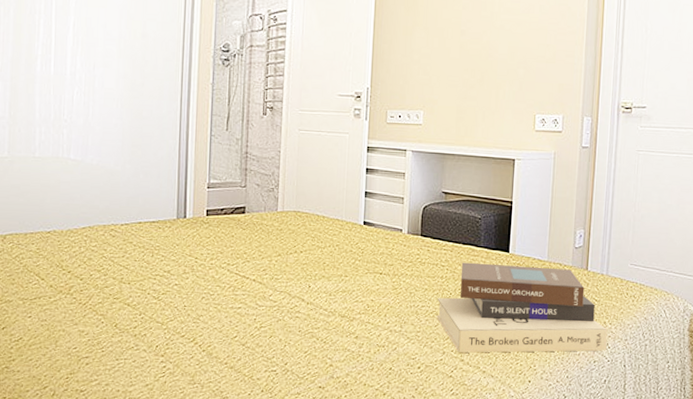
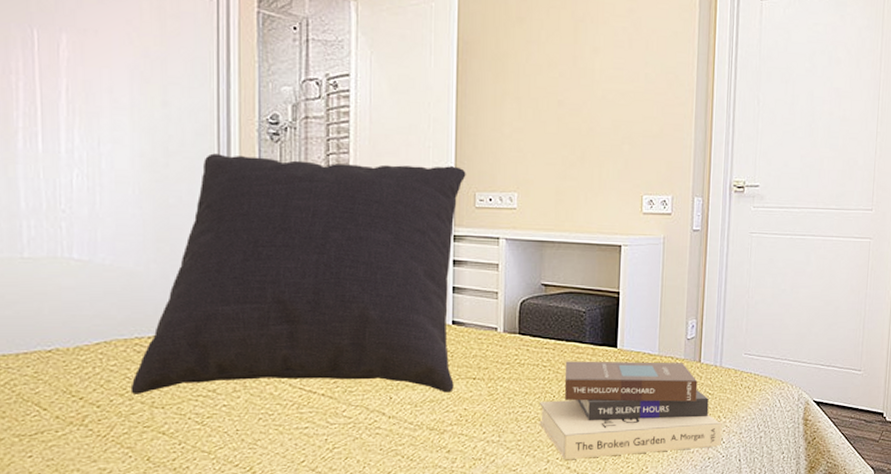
cushion: none [106,75,380,285] -> present [130,153,466,394]

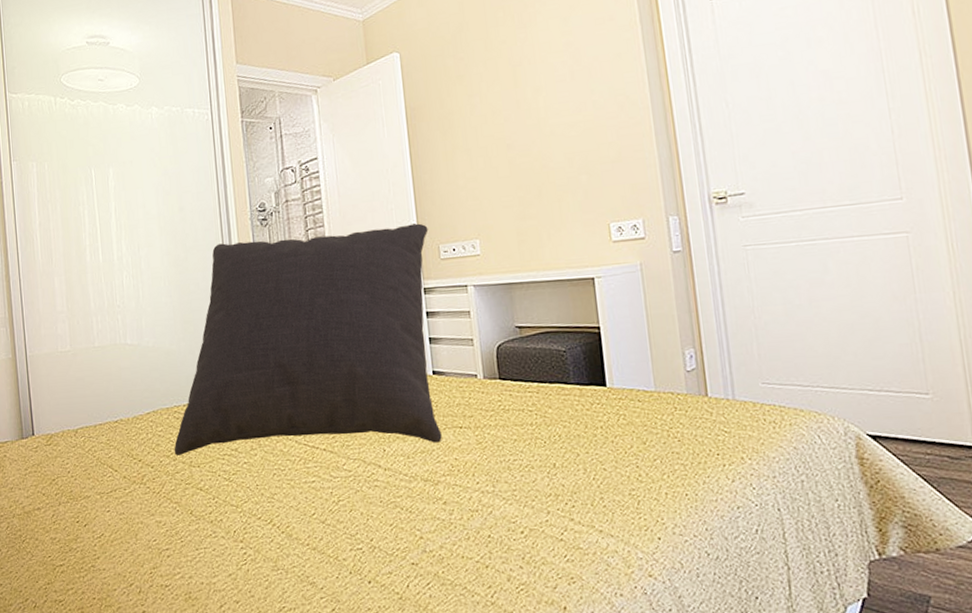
books: present [539,361,722,459] -> none [531,398,751,510]

